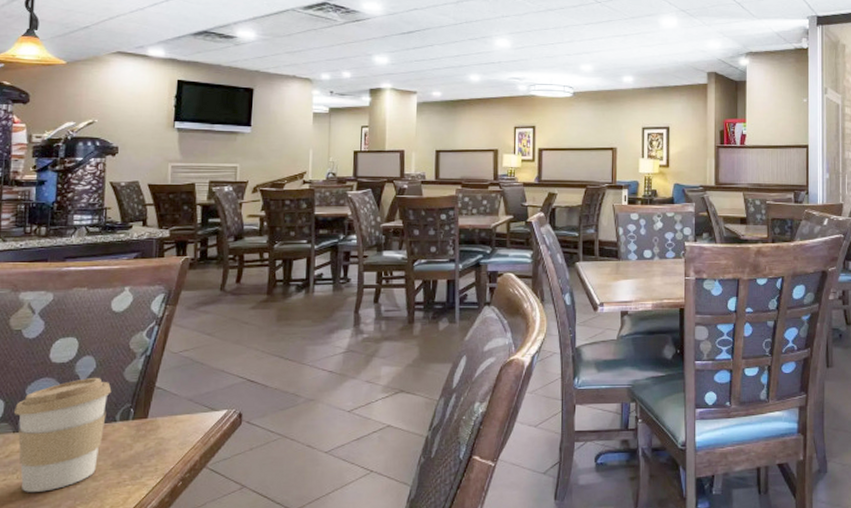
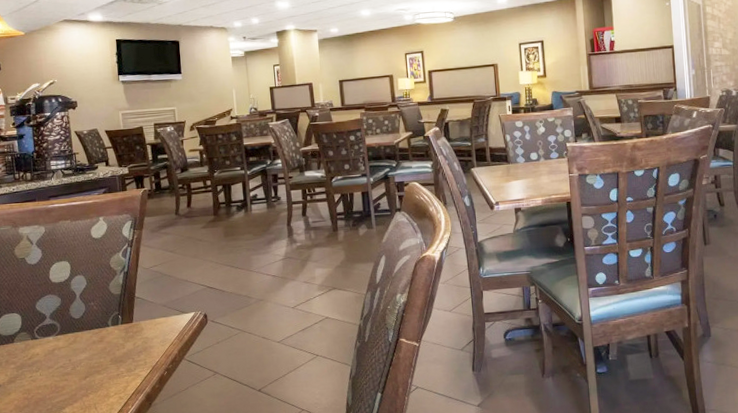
coffee cup: present [14,377,112,492] -> none [30,292,102,386]

